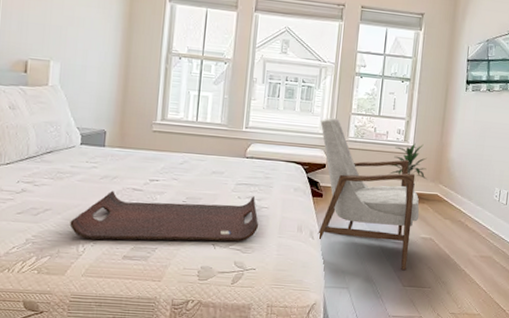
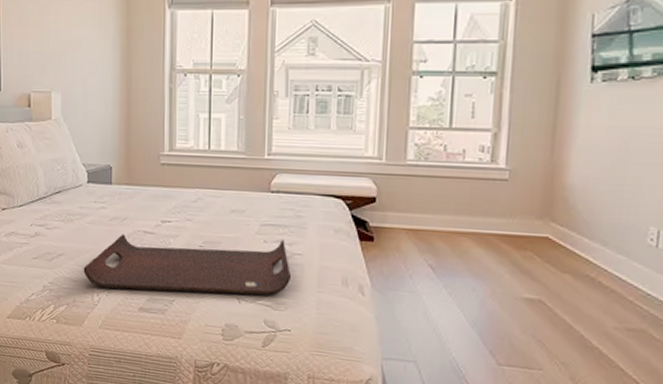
armchair: present [318,118,420,271] -> none [365,135,520,344]
indoor plant: present [389,143,427,187] -> none [469,164,530,227]

